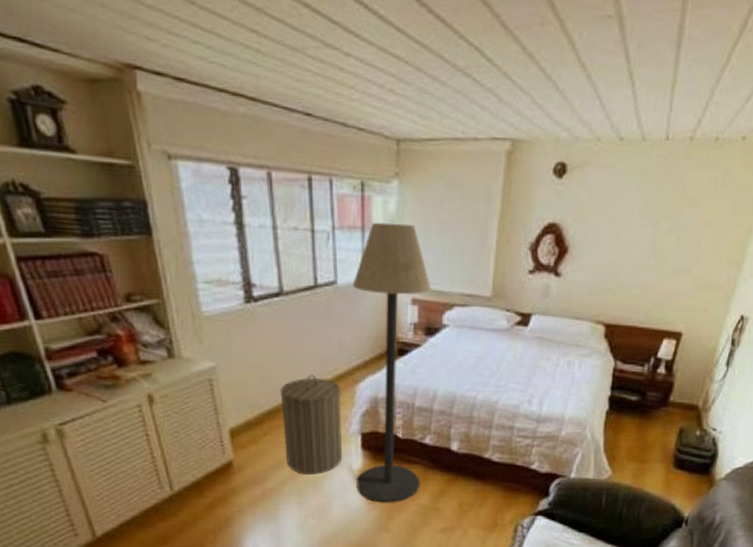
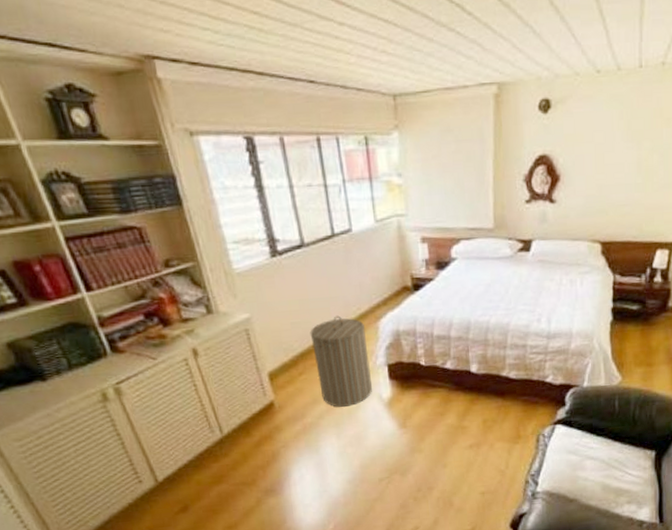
floor lamp: present [352,222,431,503] -> none [366,170,446,427]

